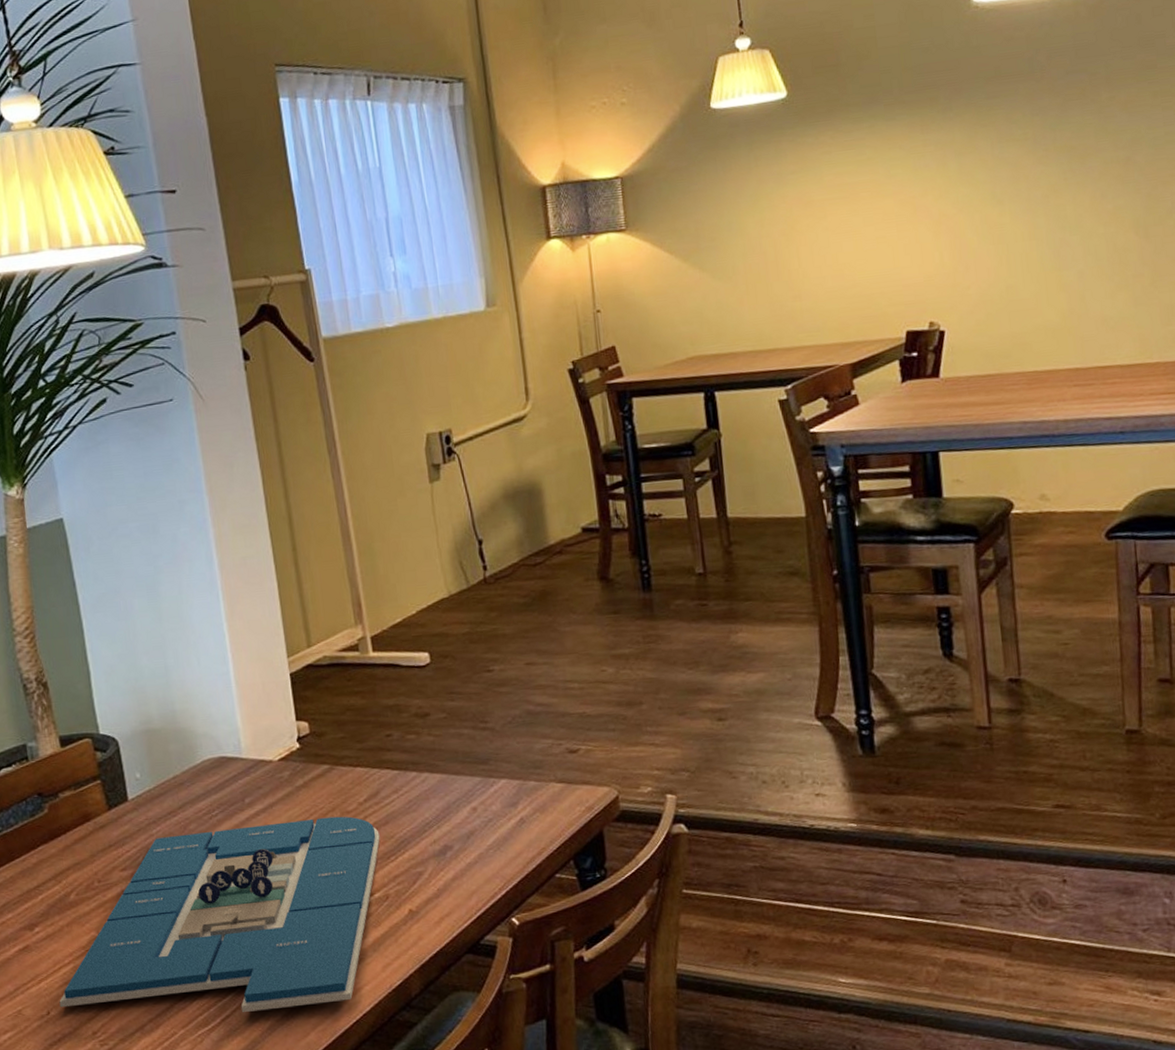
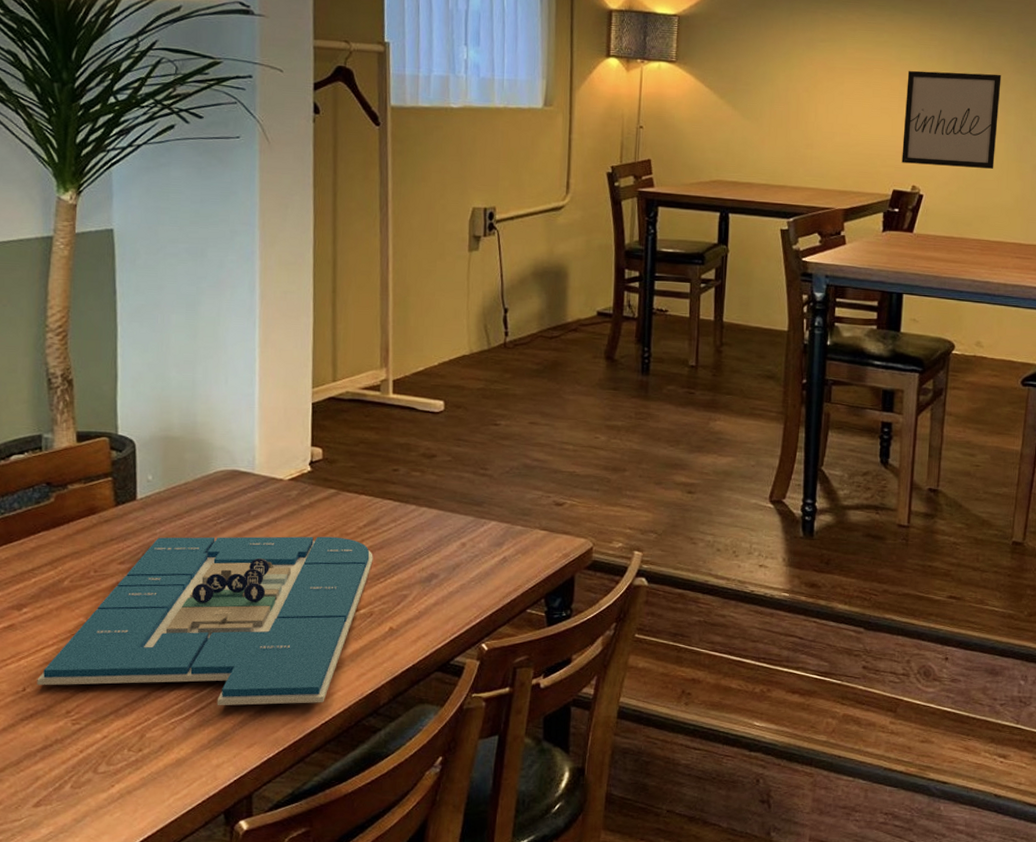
wall art: none [902,170,1028,298] -> present [901,70,1002,169]

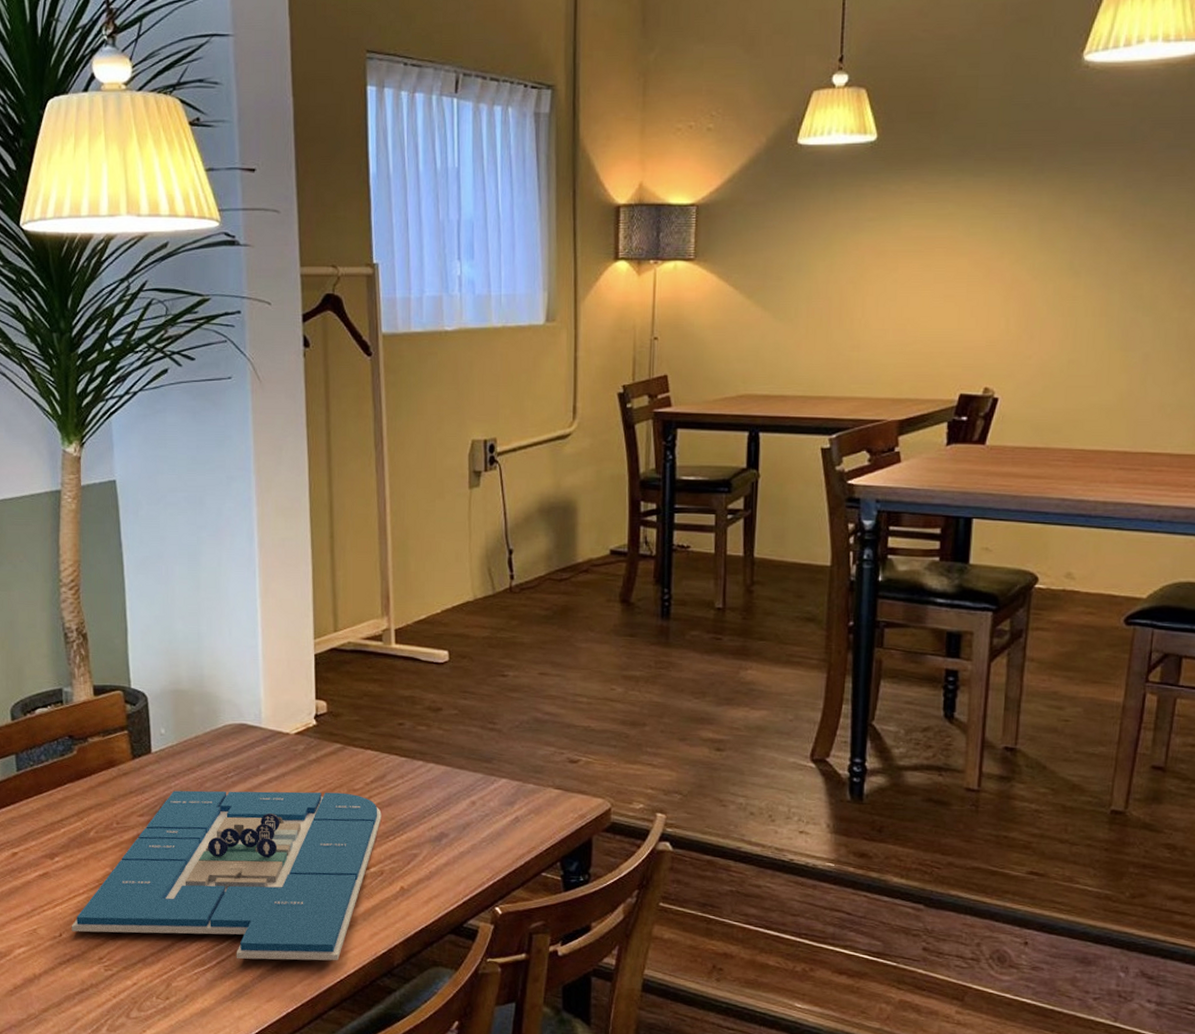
wall art: present [901,70,1002,169] -> none [971,242,1102,361]

